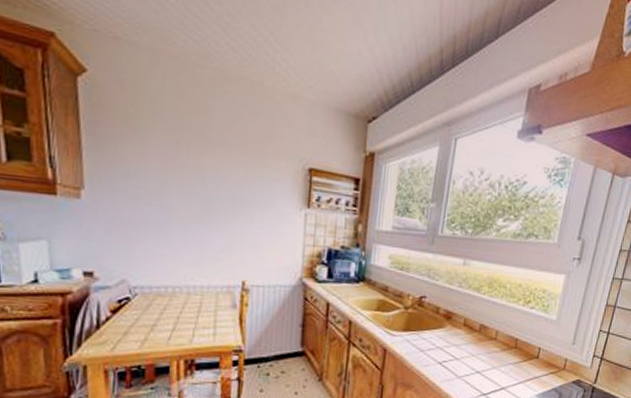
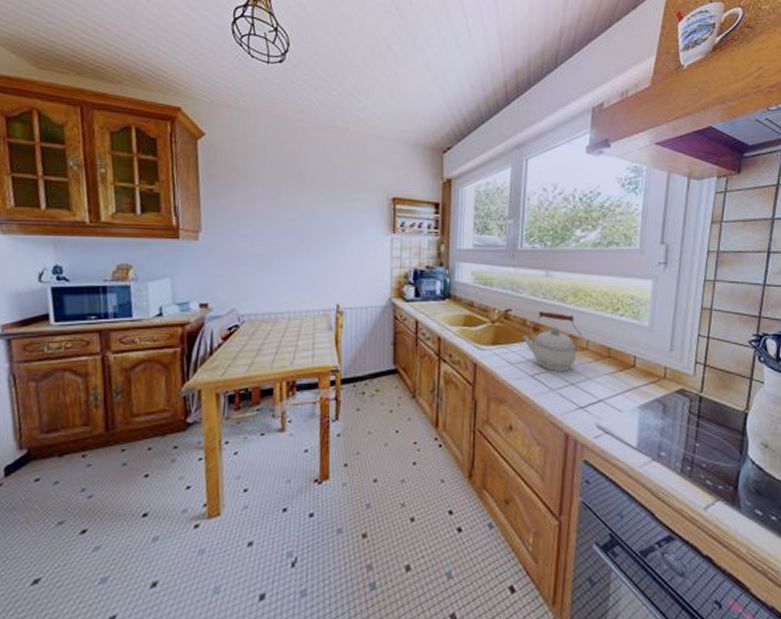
kettle: none [434,300,493,359] -> present [522,311,582,371]

